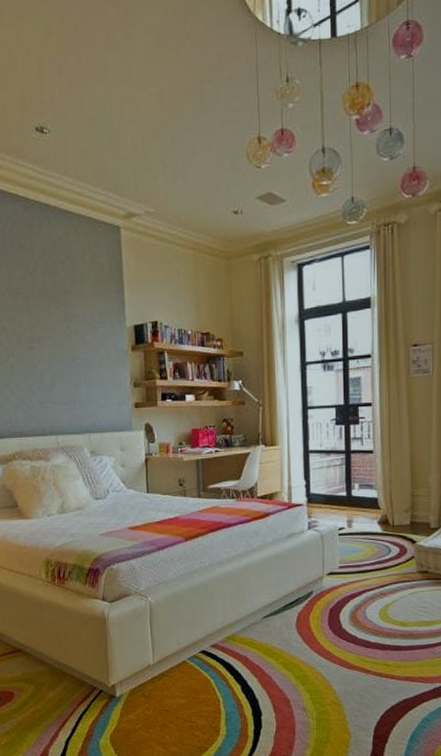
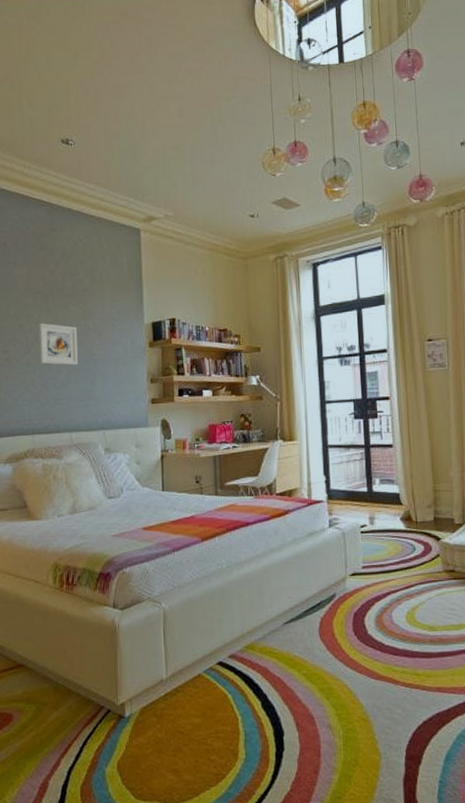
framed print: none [21,325,61,369] -> present [39,323,78,366]

